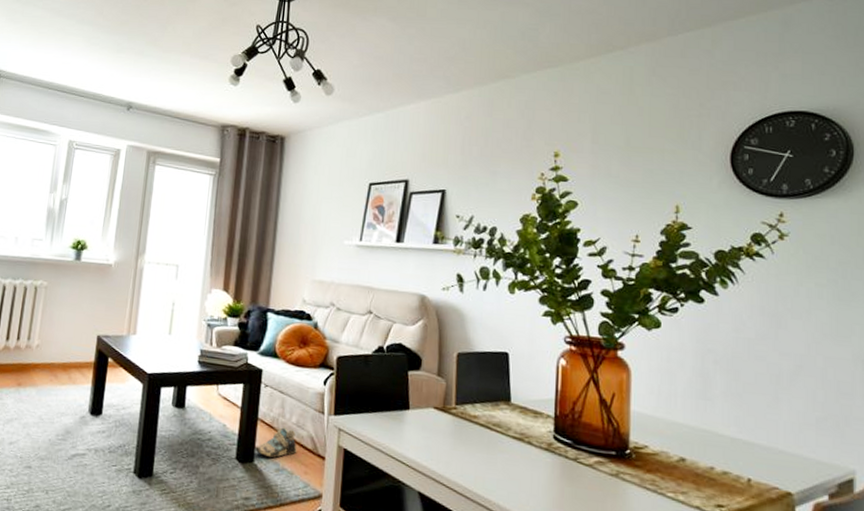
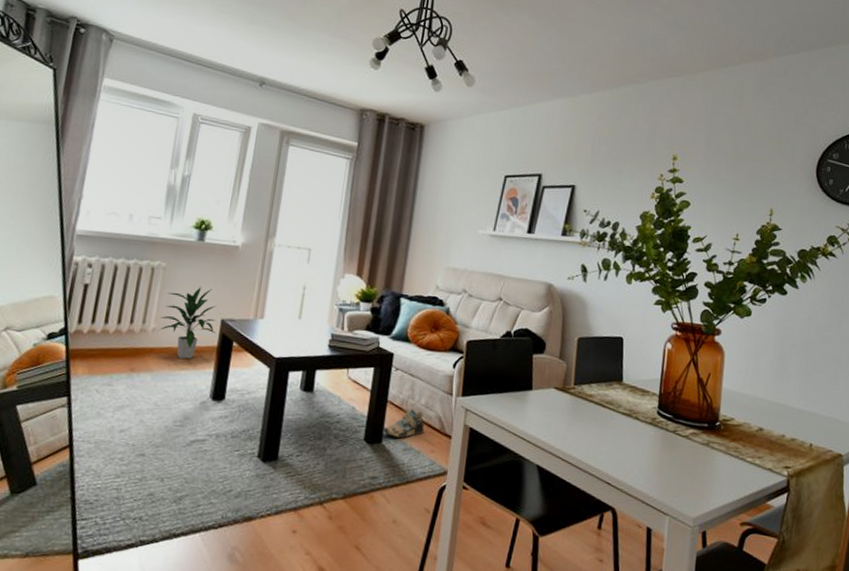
indoor plant: none [42,303,93,375] -> present [159,286,216,359]

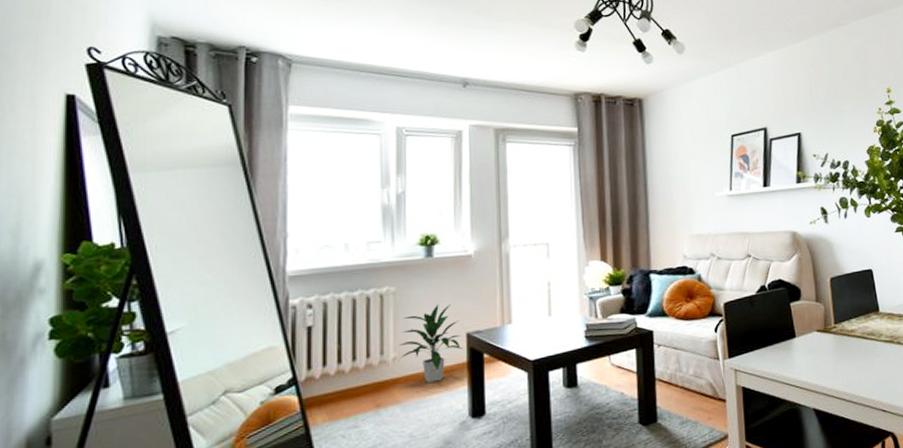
sneaker: present [383,408,425,439] -> none [657,381,698,414]

